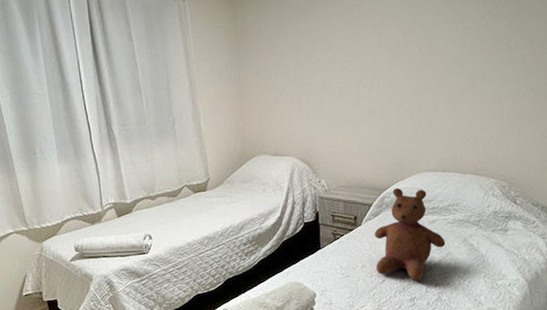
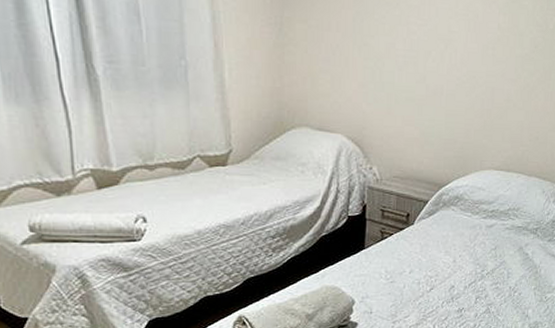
teddy bear: present [375,188,446,282] -> none [425,185,501,291]

